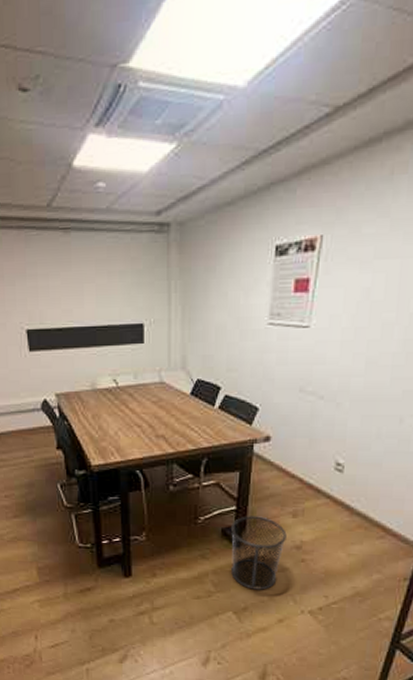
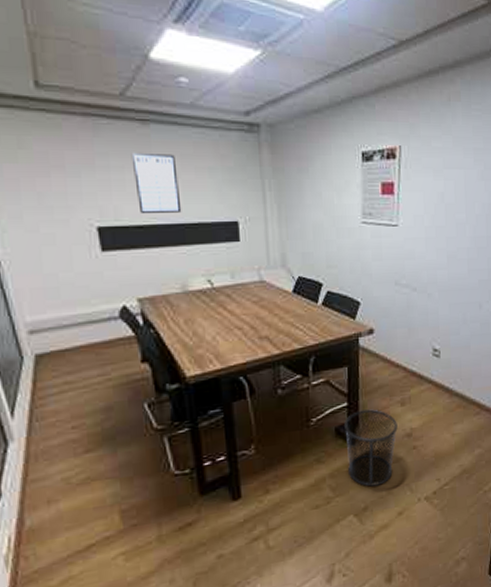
writing board: none [54,260,94,318] -> present [131,152,182,215]

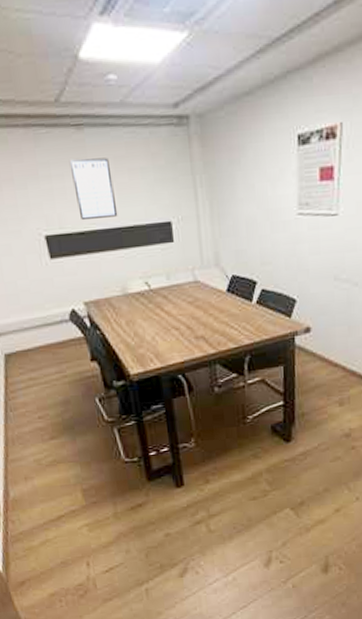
waste bin: present [344,409,398,487] -> none [280,408,335,483]

